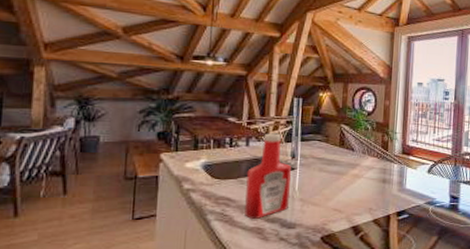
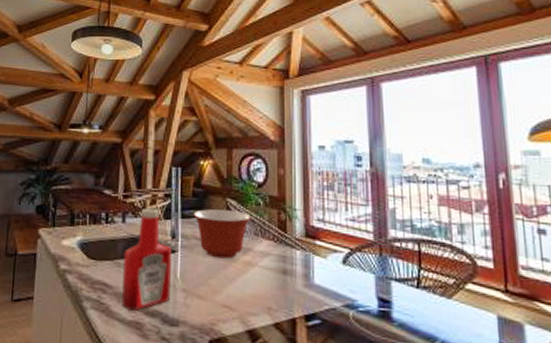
mixing bowl: none [311,133,361,173] -> present [193,209,252,259]

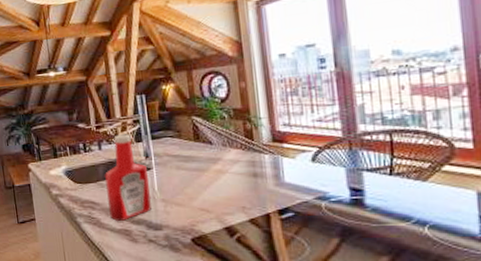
mixing bowl: present [193,209,252,259] -> none [162,126,218,170]

